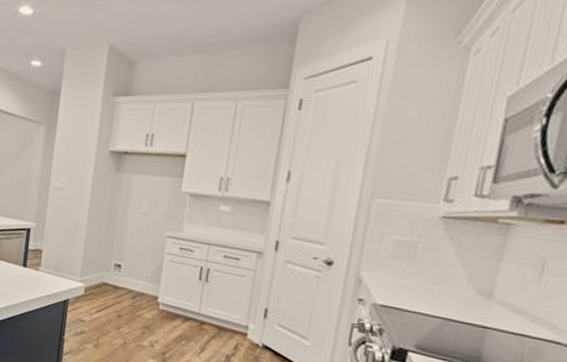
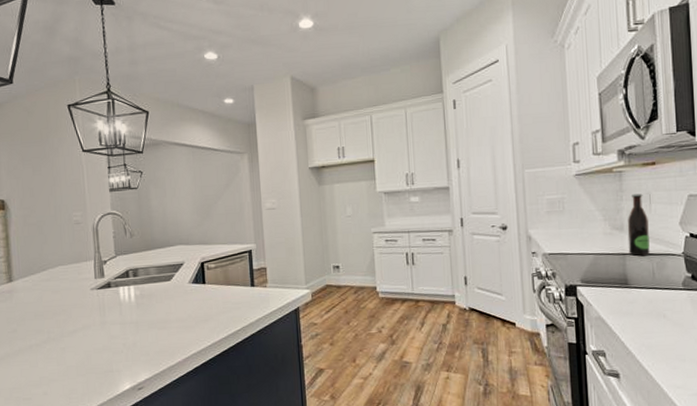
bottle: none [492,256,534,337] -> present [627,194,650,256]

